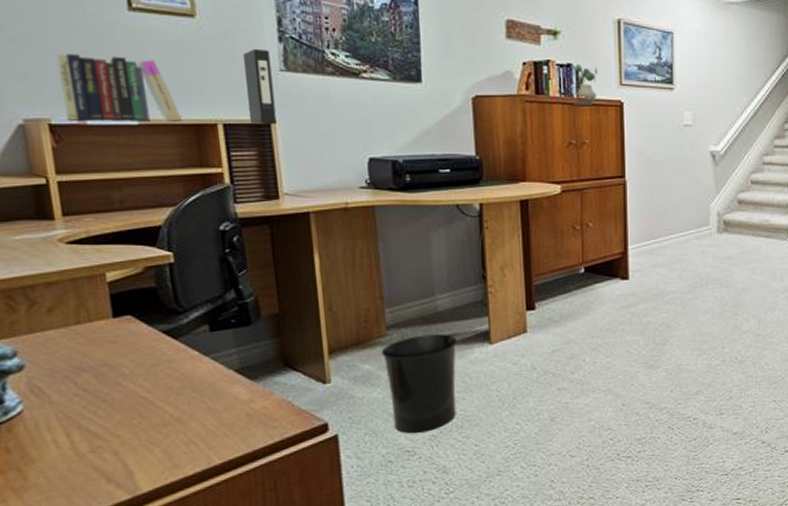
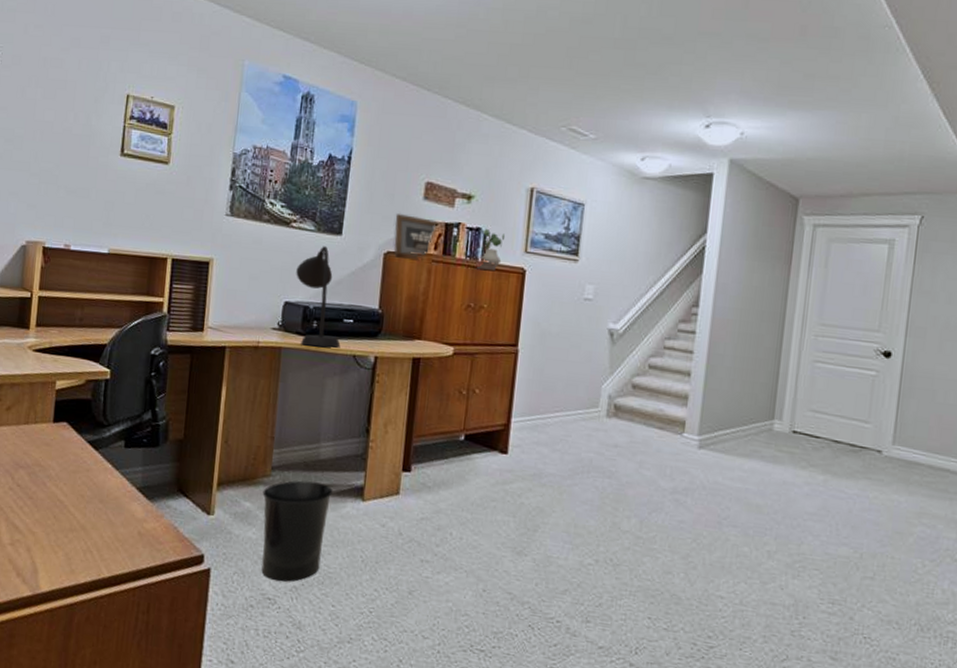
books: present [58,54,181,123] -> none [57,189,141,254]
binder: present [242,48,276,124] -> none [194,194,220,263]
desk lamp: none [376,96,440,202] -> present [296,246,341,349]
picture frame: none [478,55,538,103] -> present [394,214,445,261]

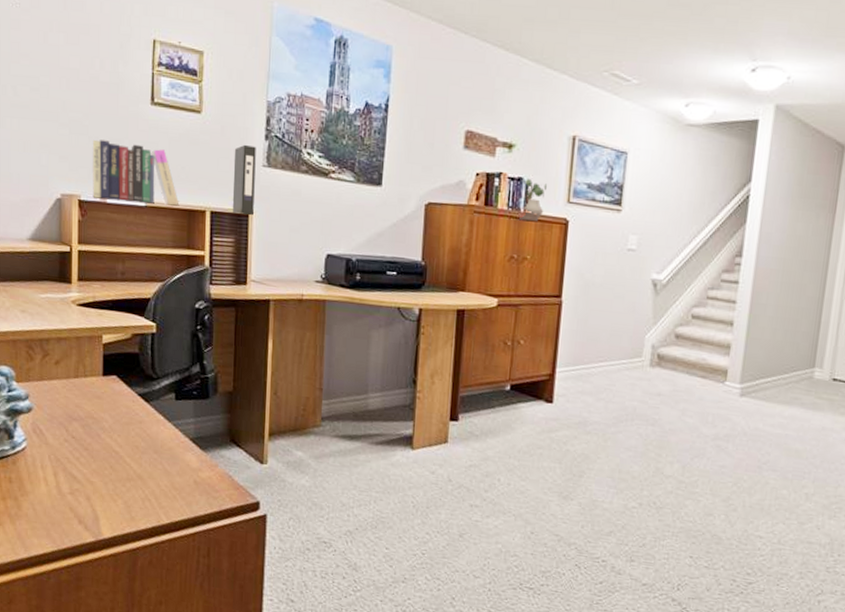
books: none [57,189,141,254] -> present [92,140,178,207]
binder: none [194,194,220,263] -> present [233,144,256,215]
waste bin: present [261,480,333,582] -> none [313,430,382,526]
desk lamp: present [296,246,341,349] -> none [337,197,385,301]
picture frame: present [394,214,445,261] -> none [435,164,487,212]

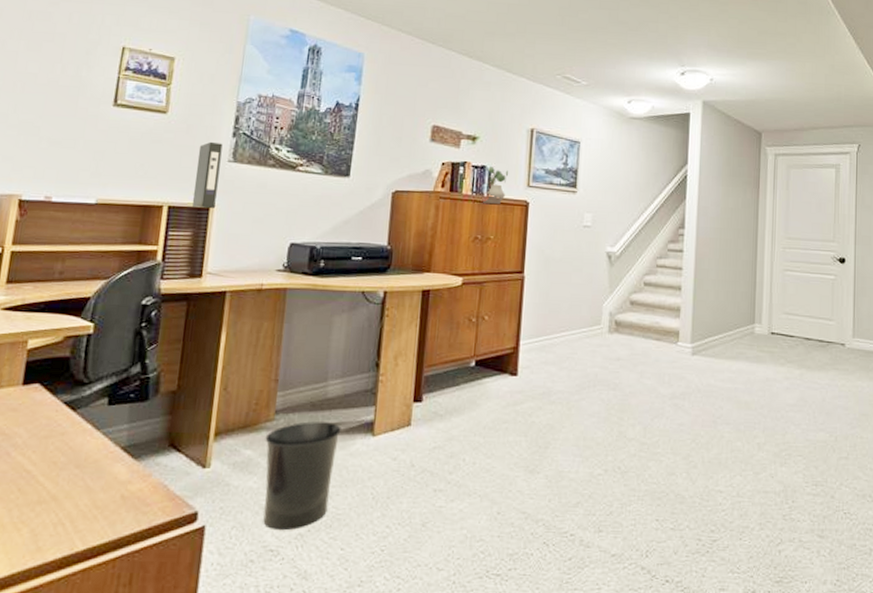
books: present [92,140,178,207] -> none [36,140,134,203]
waste bin: none [313,430,382,526] -> present [263,421,341,530]

